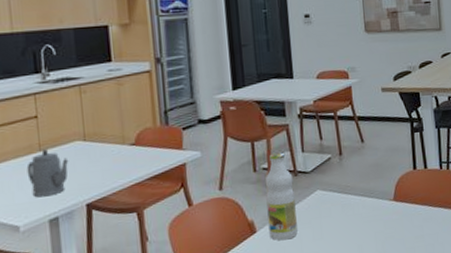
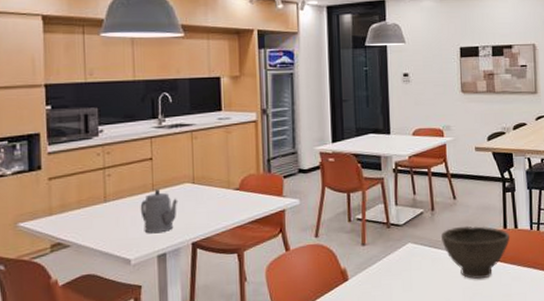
bottle: present [265,152,298,241] -> none [358,205,388,290]
bowl: none [350,168,420,223] -> present [440,225,510,280]

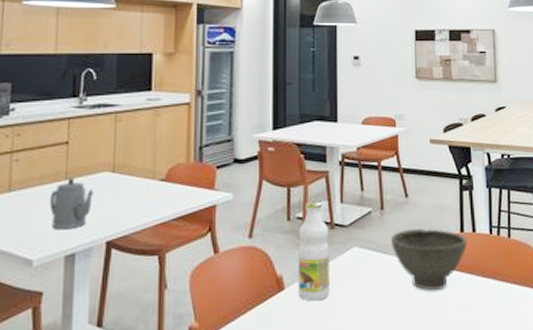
bottle: none [358,205,388,290] -> present [298,201,329,301]

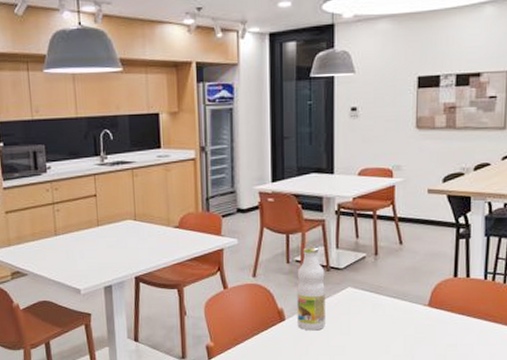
teapot: present [49,178,95,230] -> none [87,225,122,267]
bowl: present [390,228,468,291] -> none [383,272,461,328]

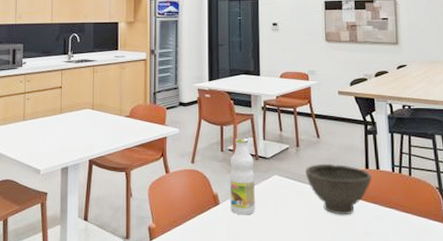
bowl: none [383,272,461,328] -> present [305,163,372,215]

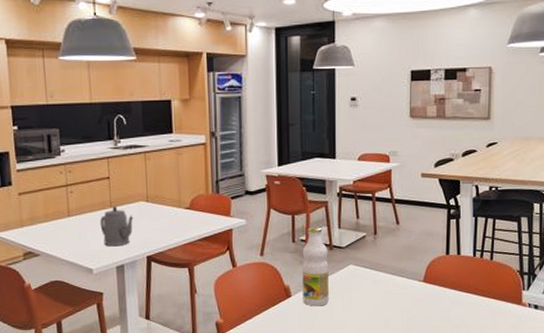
teapot: none [50,113,80,150] -> present [100,206,134,247]
bowl: present [305,163,372,215] -> none [382,250,452,302]

